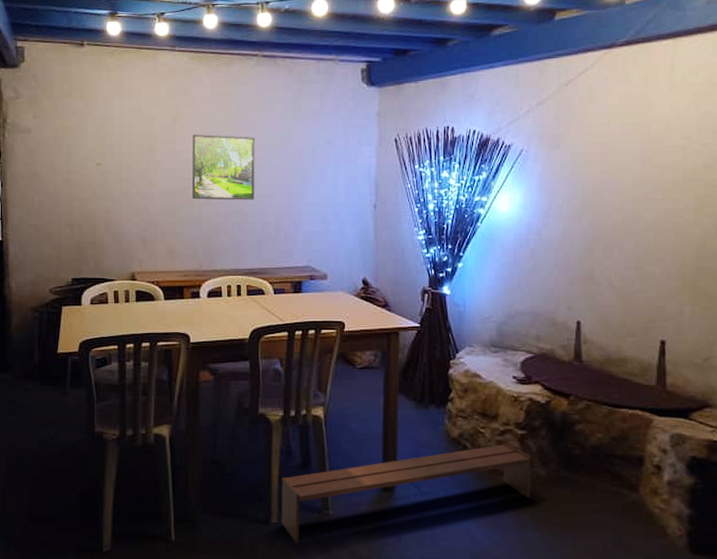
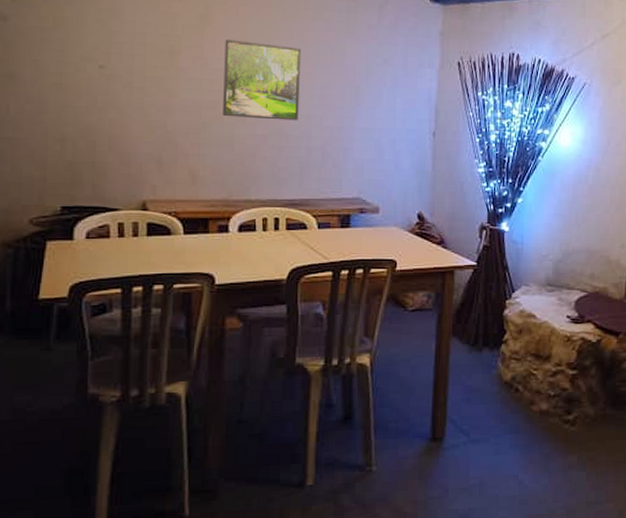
bench: present [281,443,532,544] -> none [318,384,581,506]

